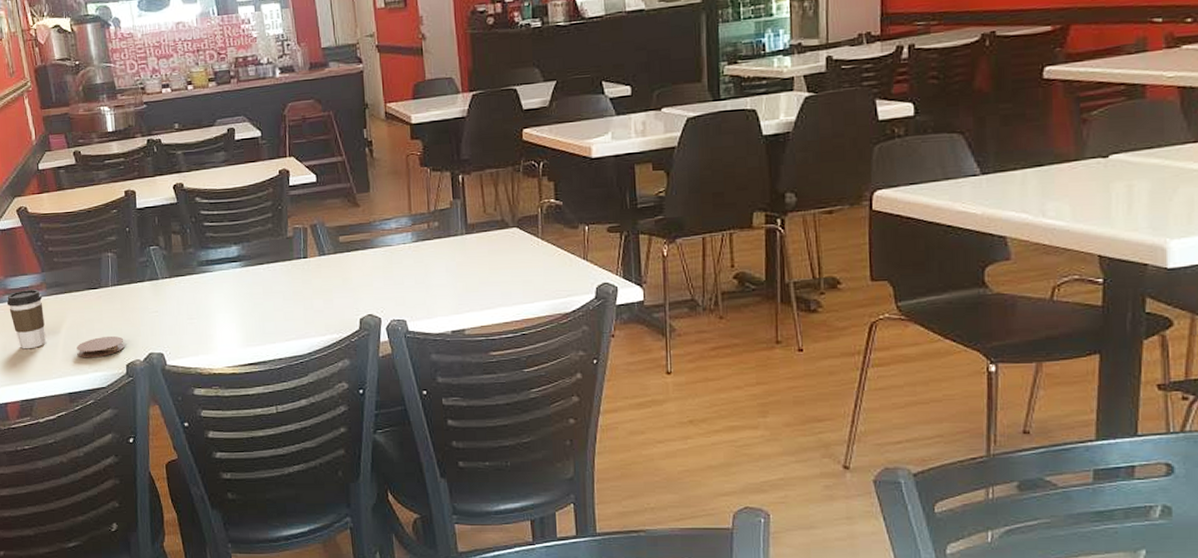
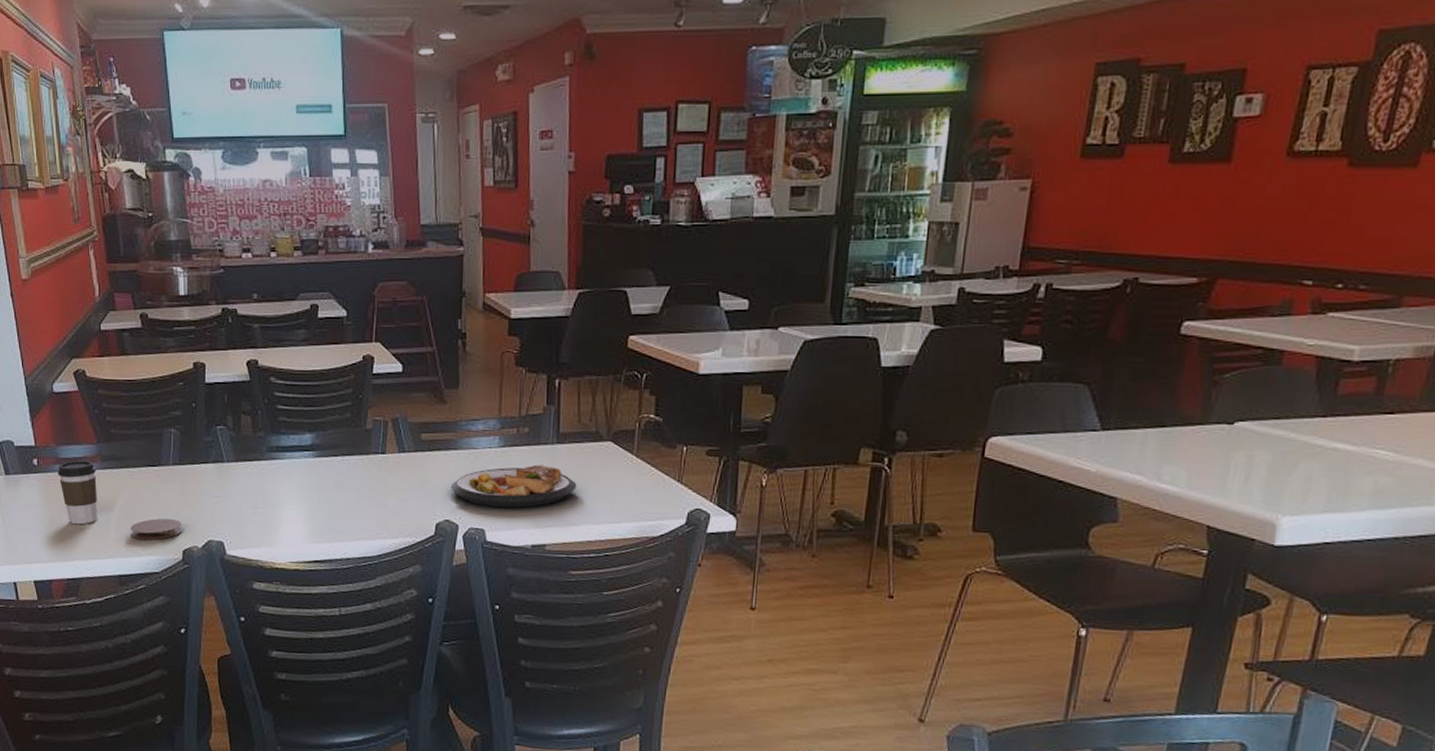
plate: none [370,255,489,299] -> present [450,464,577,509]

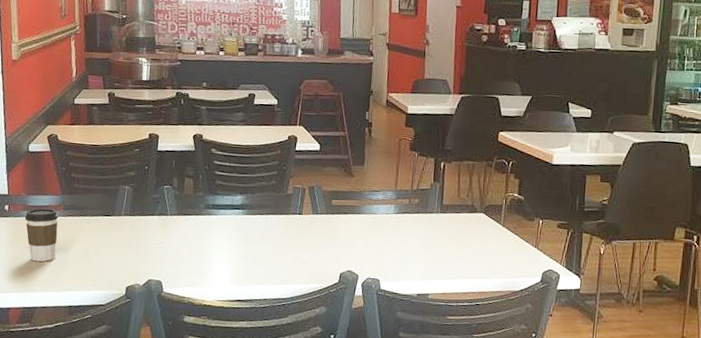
coaster: present [130,518,182,541] -> none [82,259,128,278]
plate: present [450,464,577,509] -> none [353,229,455,264]

